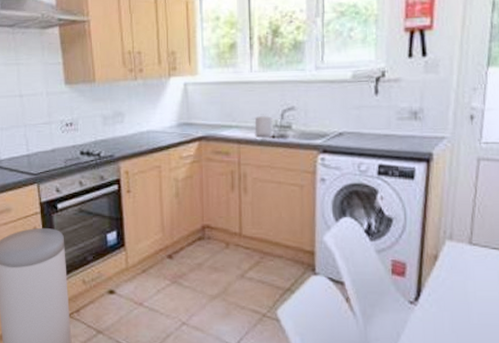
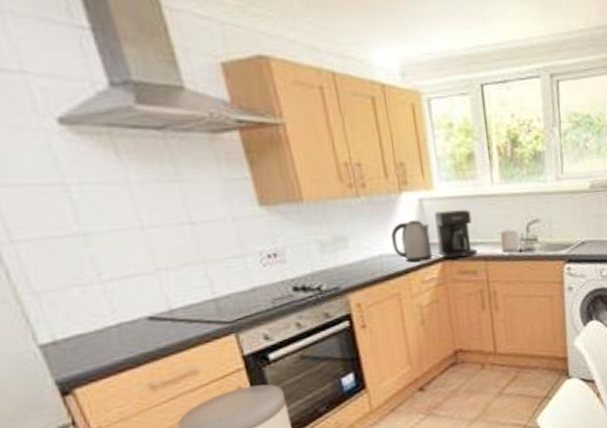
kettle: none [159,102,191,139] -> present [391,220,433,263]
coffee maker: none [195,94,232,140] -> present [433,209,478,259]

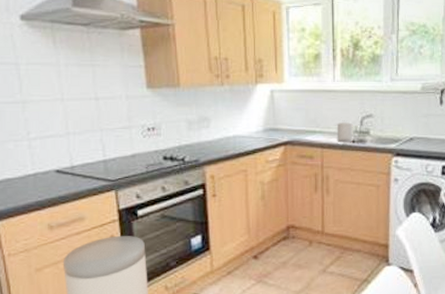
kettle: present [391,220,433,263] -> none [245,108,277,144]
coffee maker: present [433,209,478,259] -> none [281,101,316,144]

